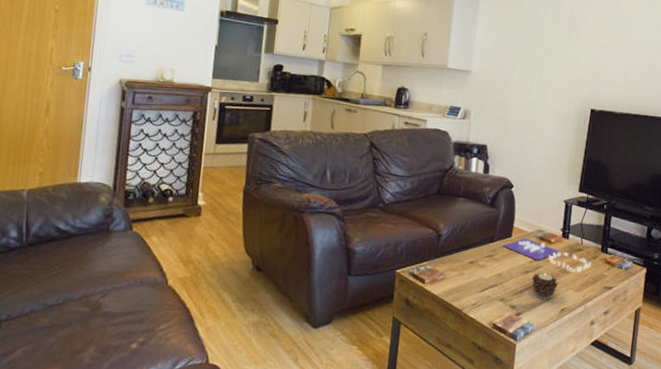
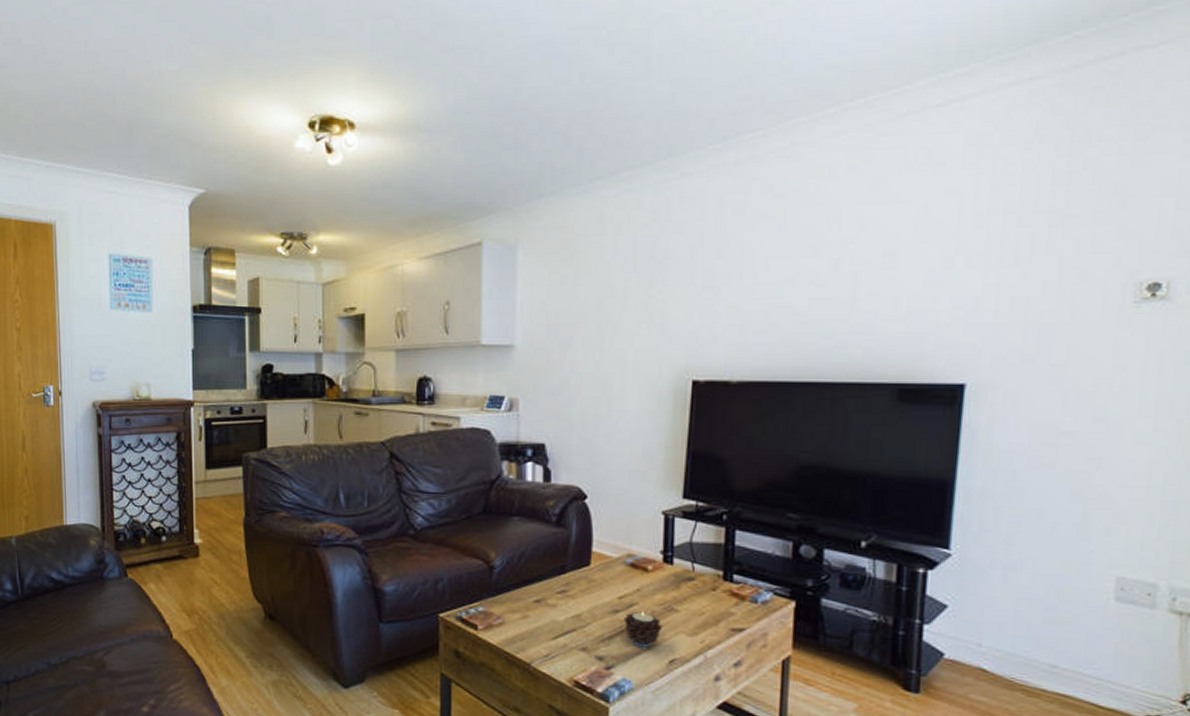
board game: present [502,238,591,273] -> none [578,565,709,611]

